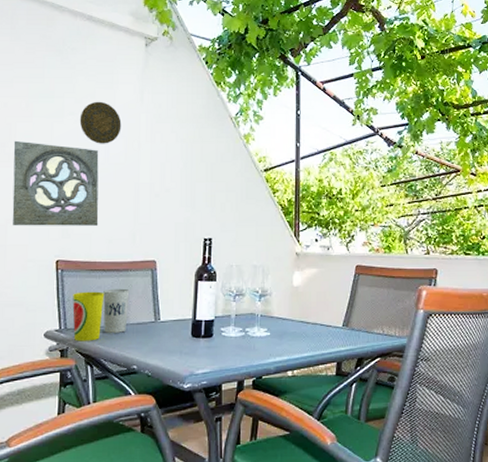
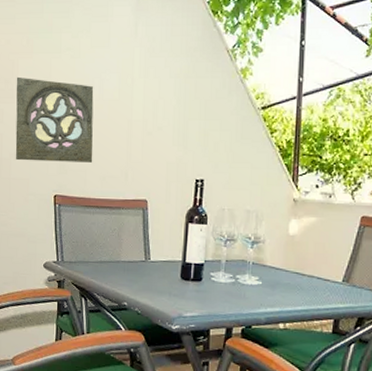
cup: present [72,291,105,342] -> none [69,226,98,275]
decorative plate: present [79,101,122,144] -> none [76,35,116,80]
cup: present [103,288,130,334] -> none [96,225,122,270]

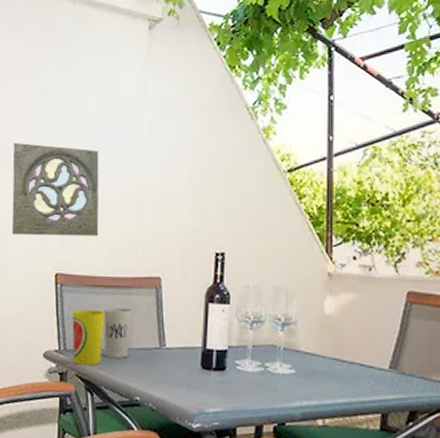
cup: none [69,226,98,275] -> present [72,309,105,366]
cup: none [96,225,122,270] -> present [104,307,132,359]

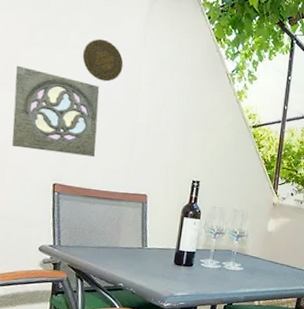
cup: present [72,309,105,366] -> none [66,214,98,259]
decorative plate: none [79,95,123,144] -> present [82,38,124,82]
cup: present [104,307,132,359] -> none [95,214,121,255]

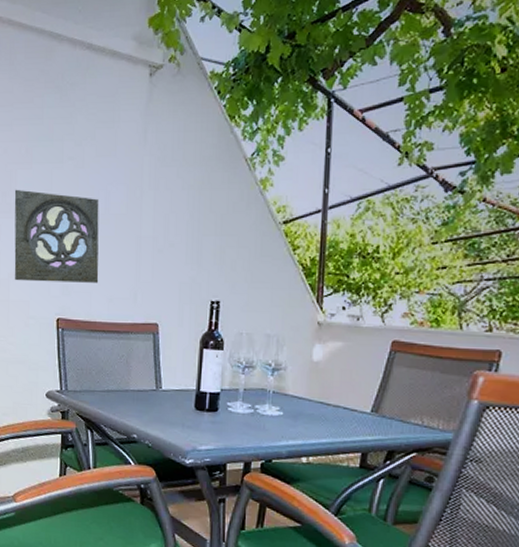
decorative plate: present [82,38,124,82] -> none [79,143,123,192]

